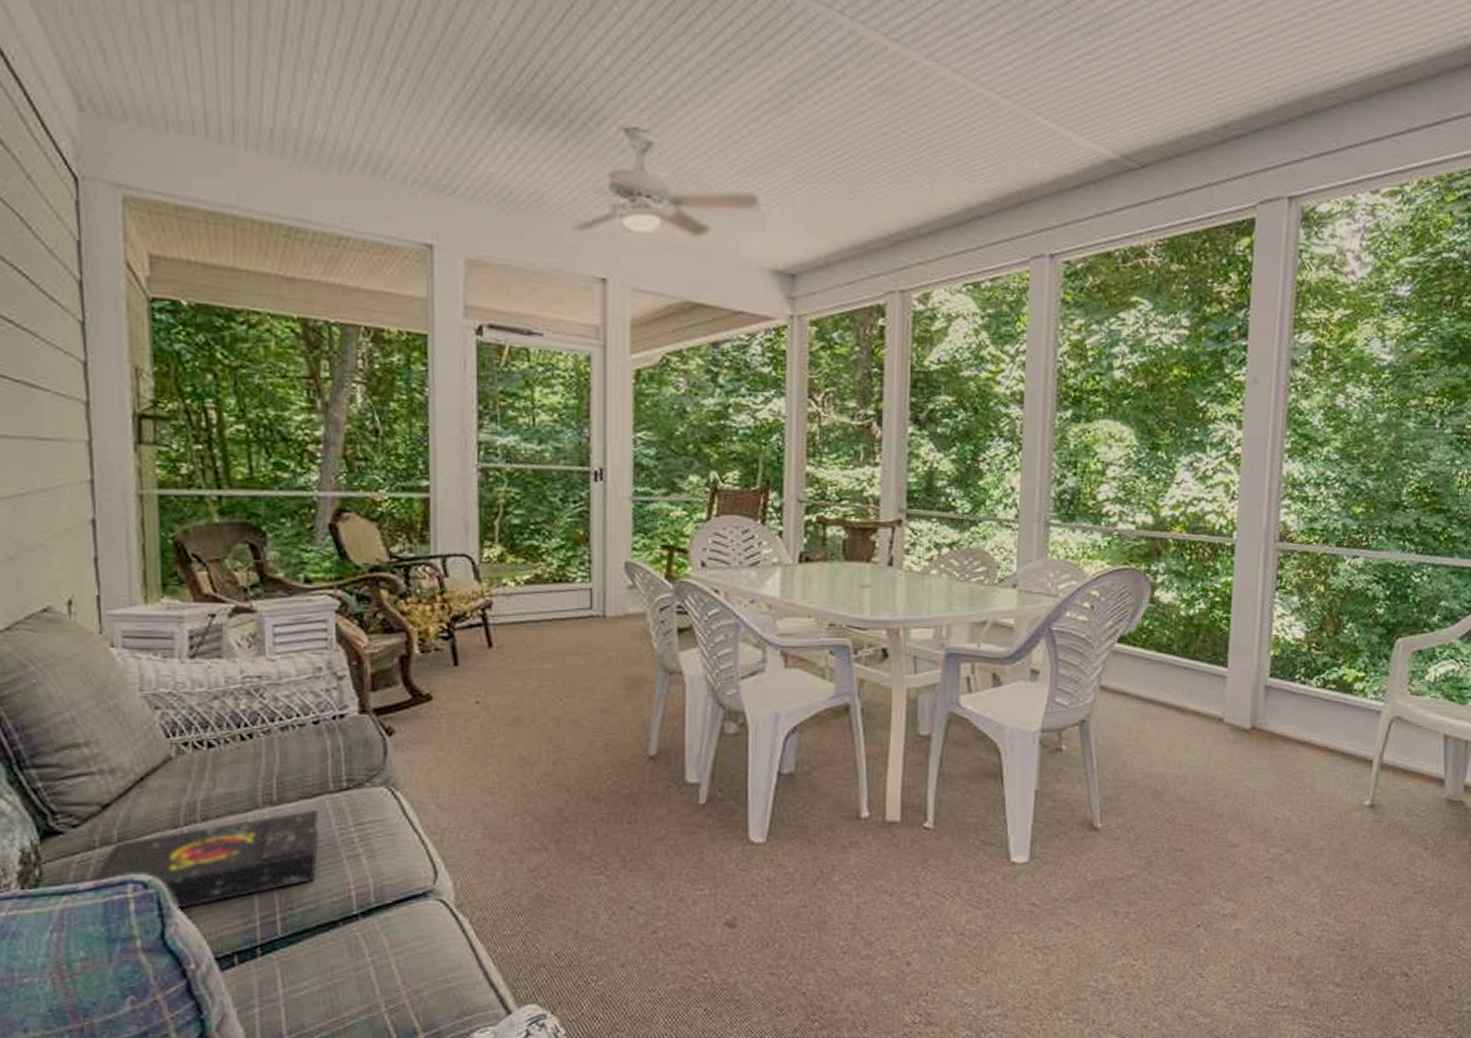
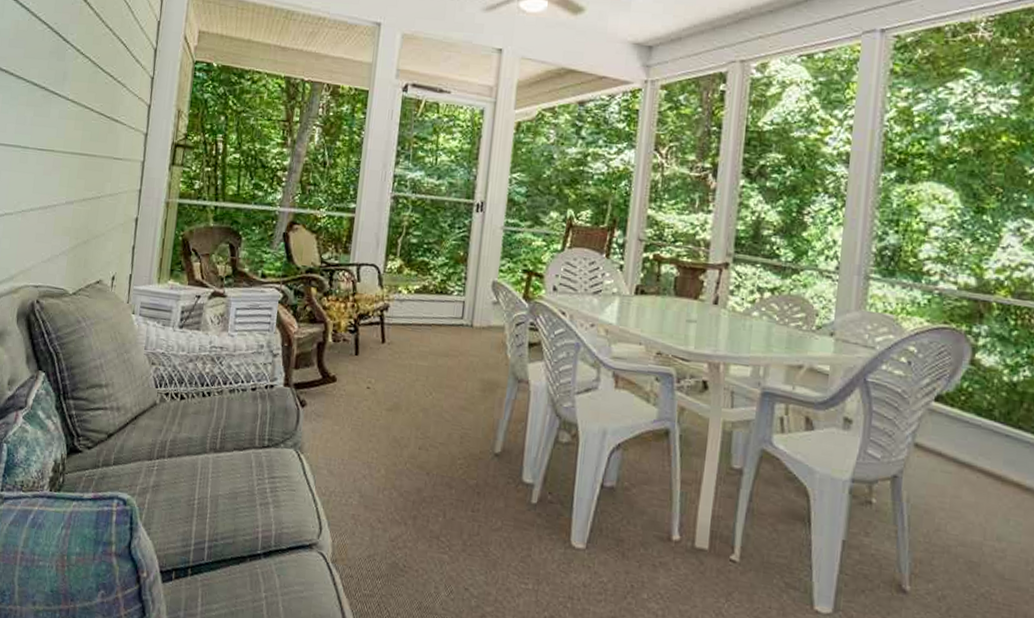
book: present [92,810,320,909] -> none [93,460,245,526]

